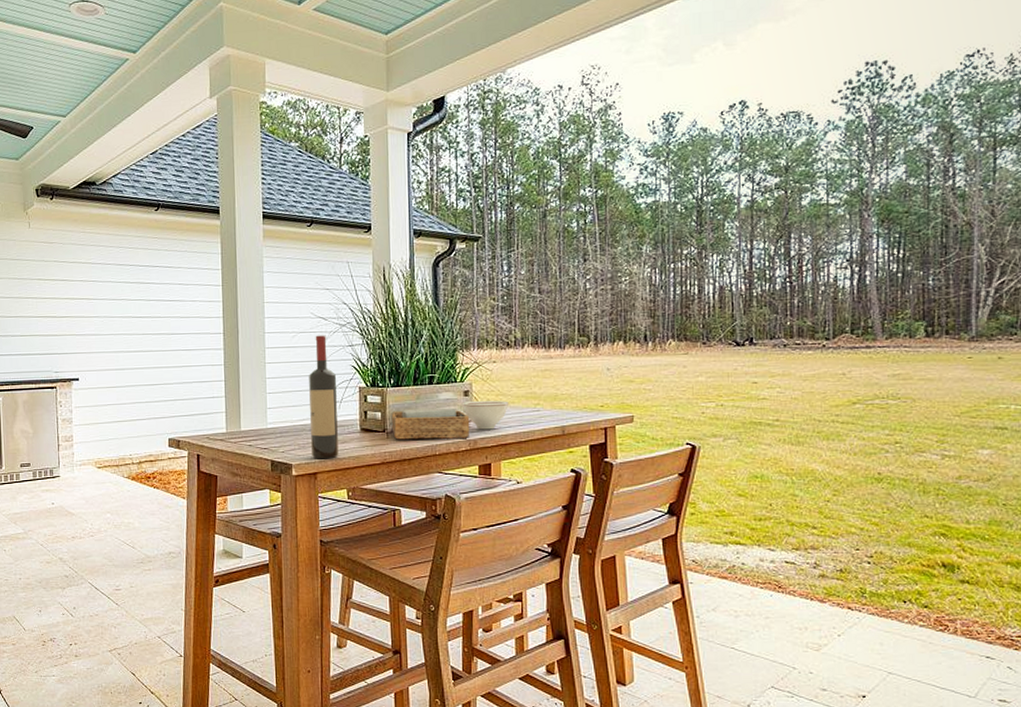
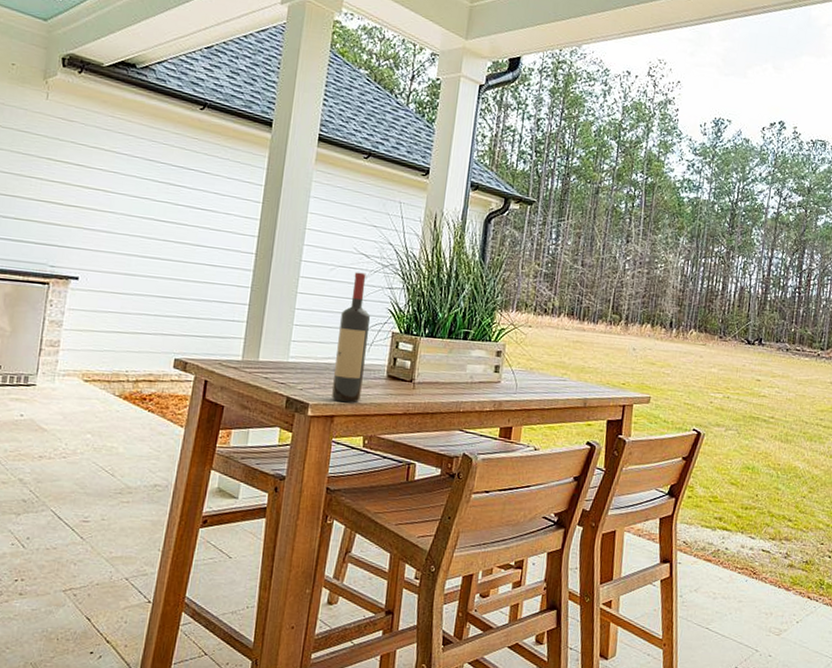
napkin holder: present [391,407,470,440] -> none [419,362,498,399]
bowl: present [461,400,508,430] -> none [492,362,538,394]

